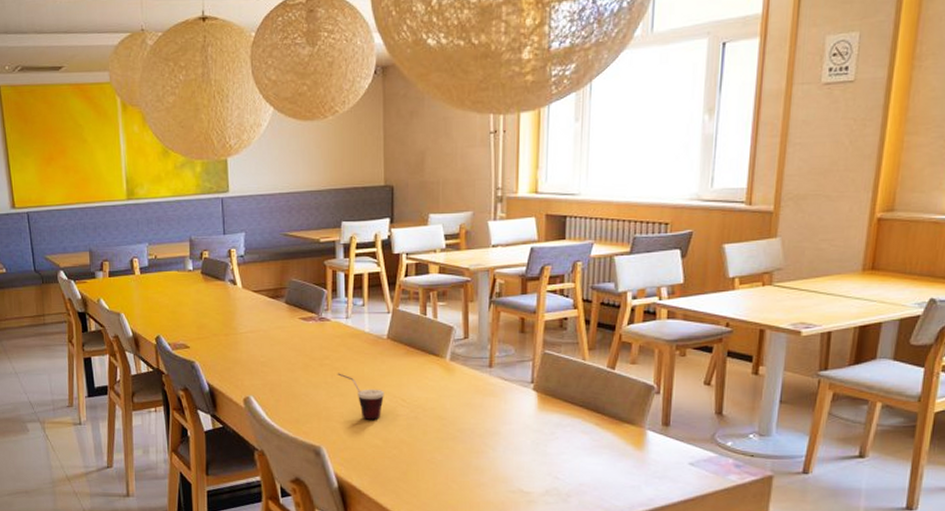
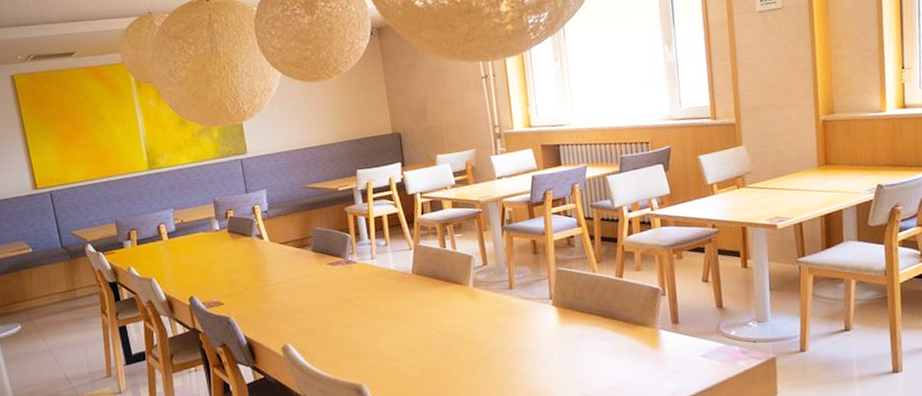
cup: present [337,373,384,420] -> none [369,311,416,353]

